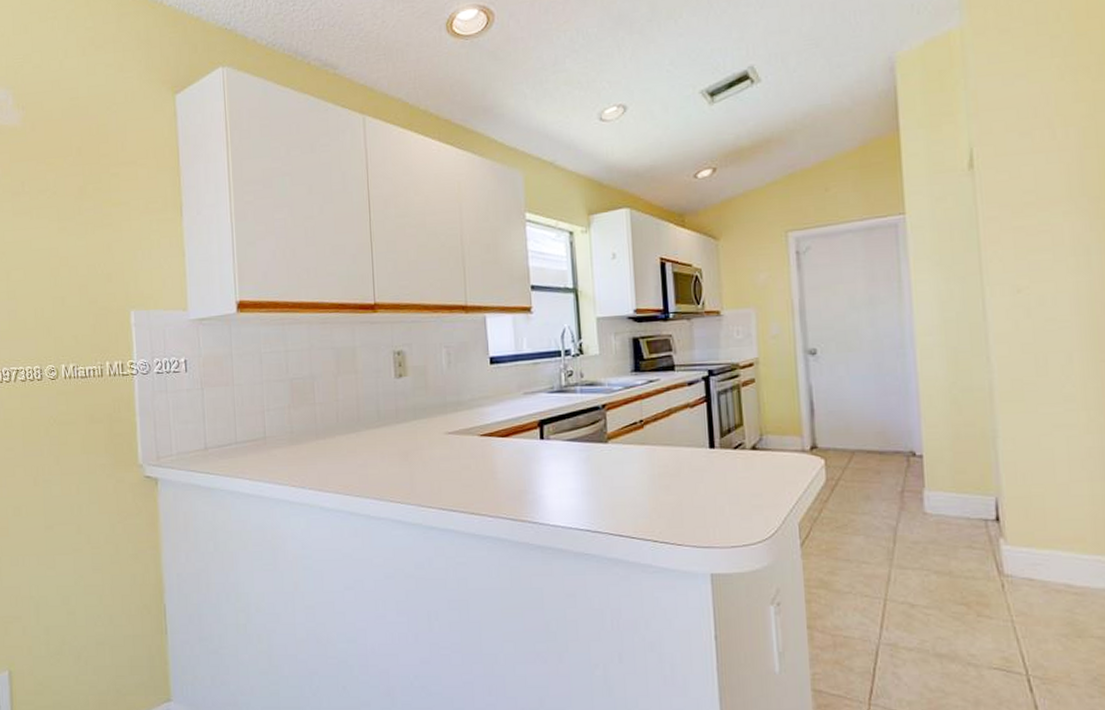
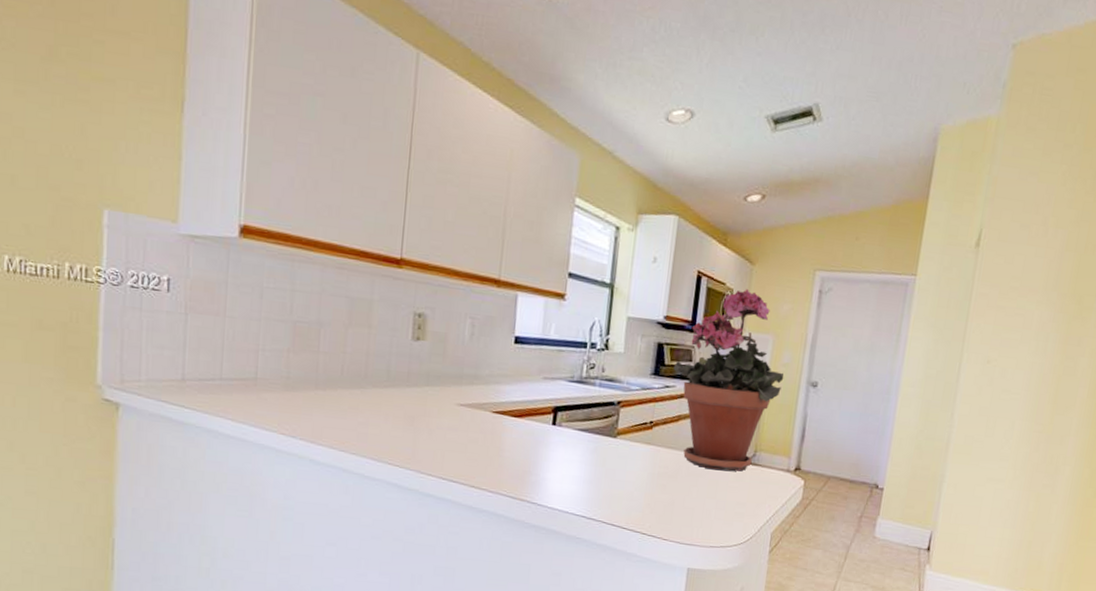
potted plant: none [653,265,777,462] -> present [673,288,784,472]

